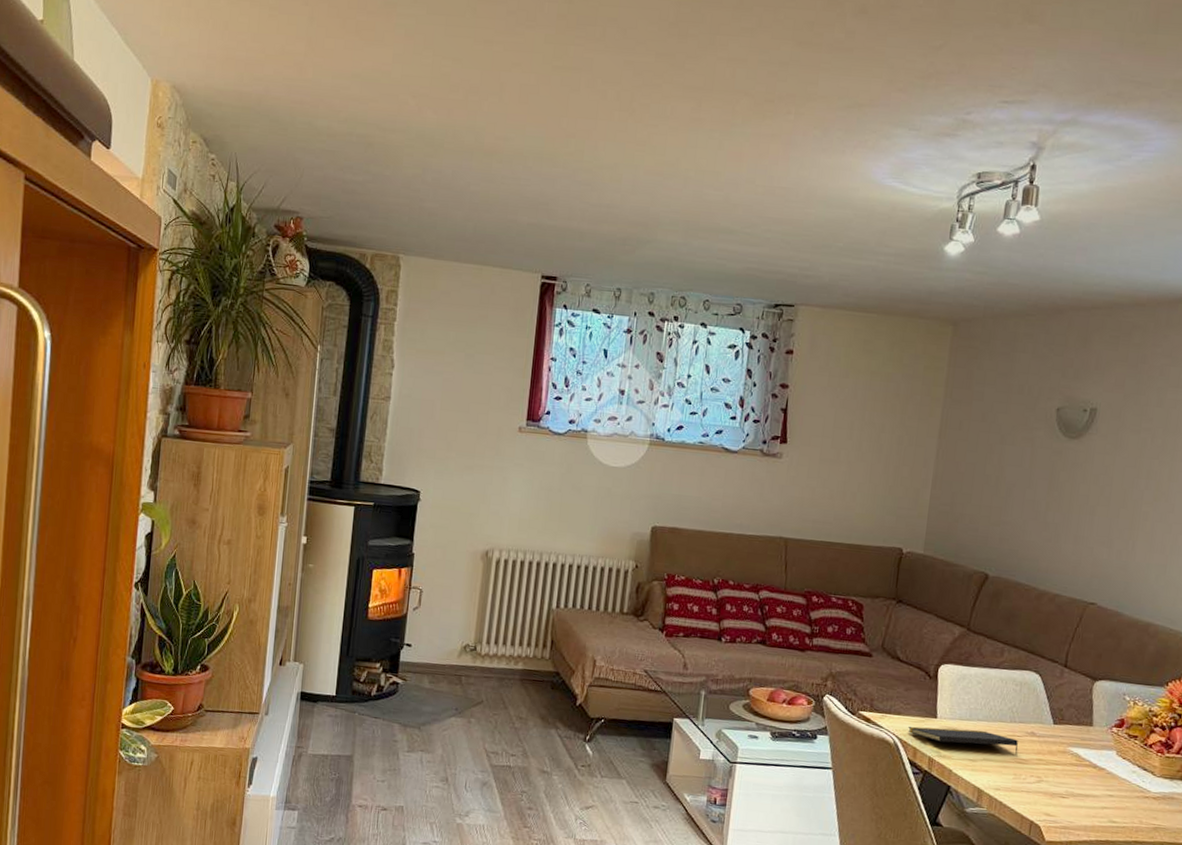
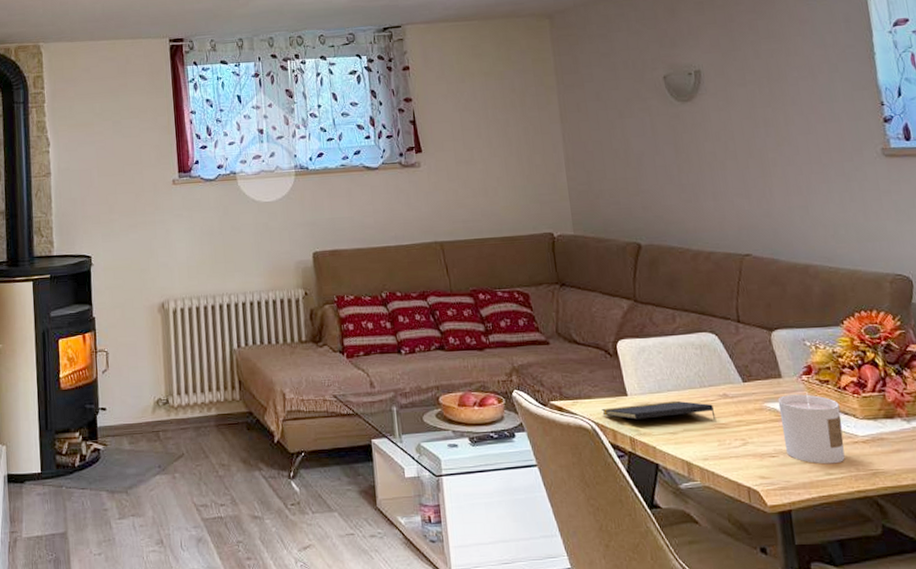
candle: none [1077,743,1141,814] -> present [777,393,845,465]

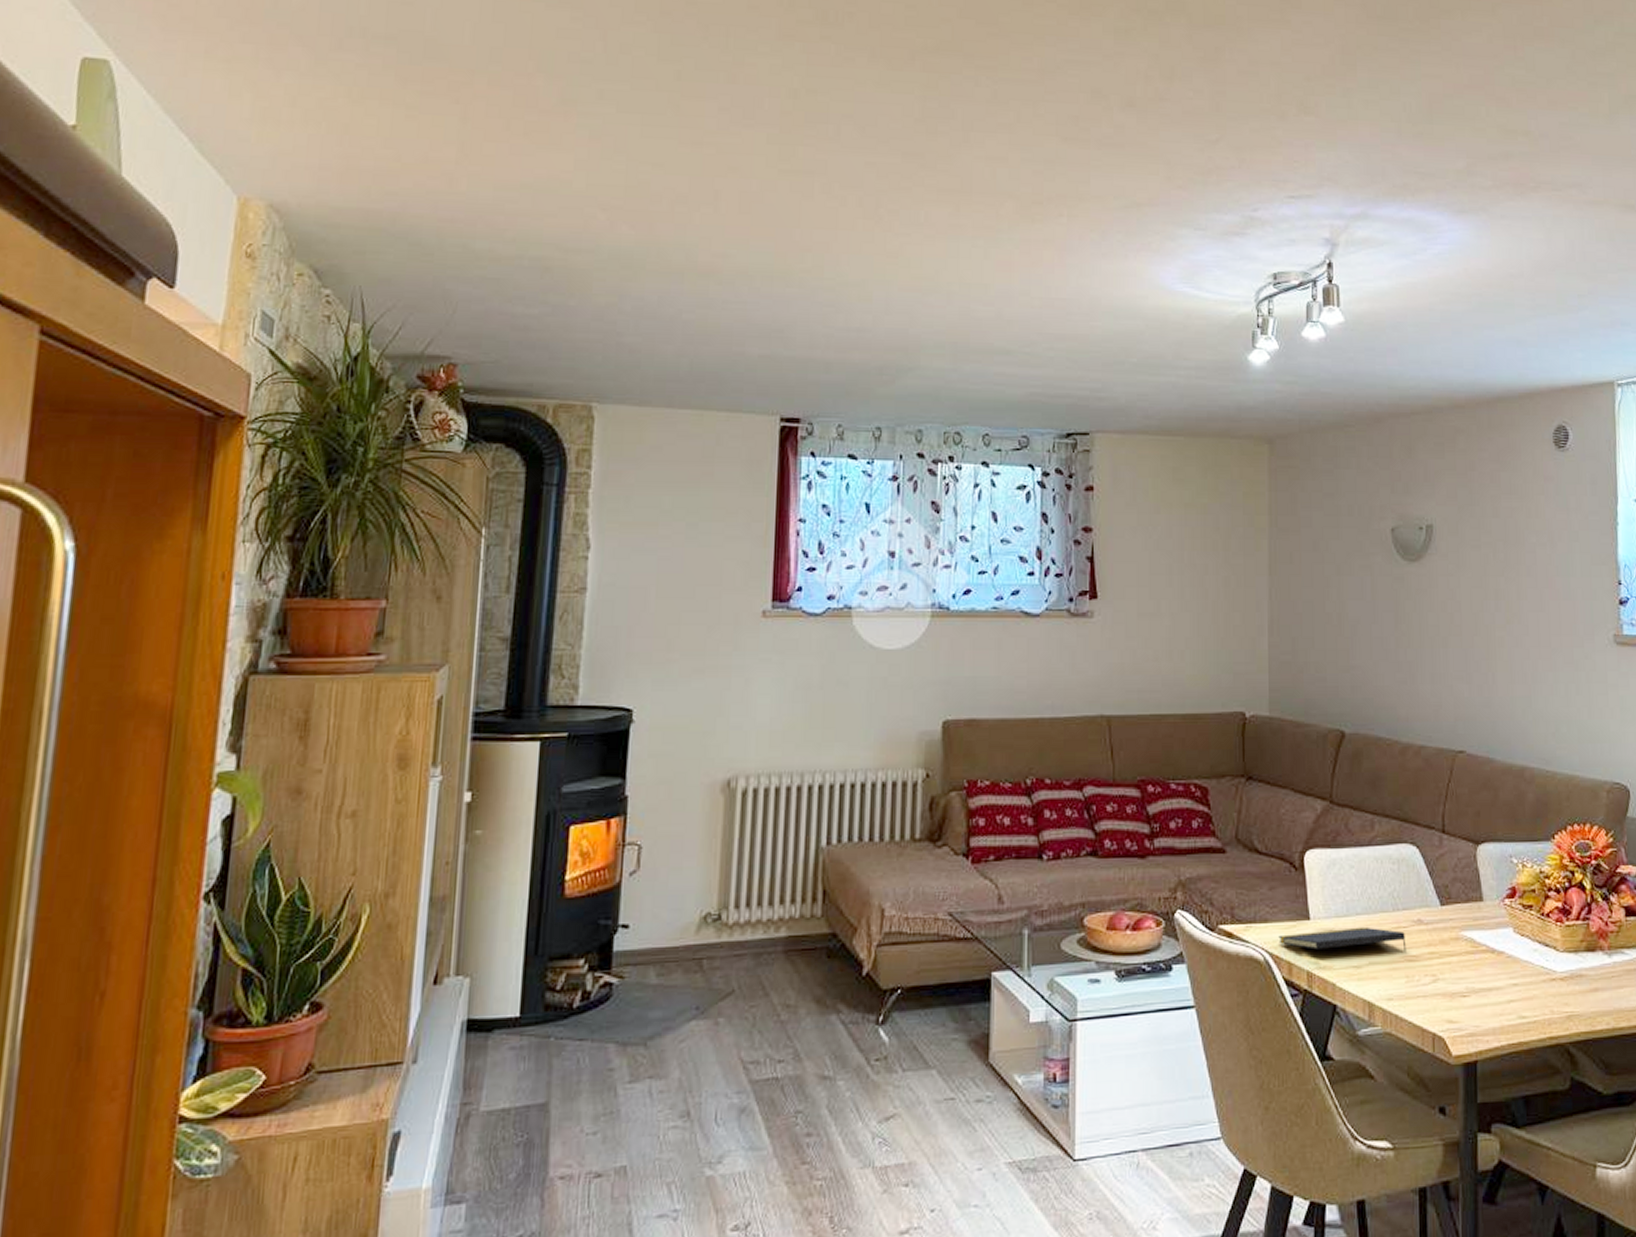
candle: present [777,393,845,465] -> none [1476,920,1541,1006]

